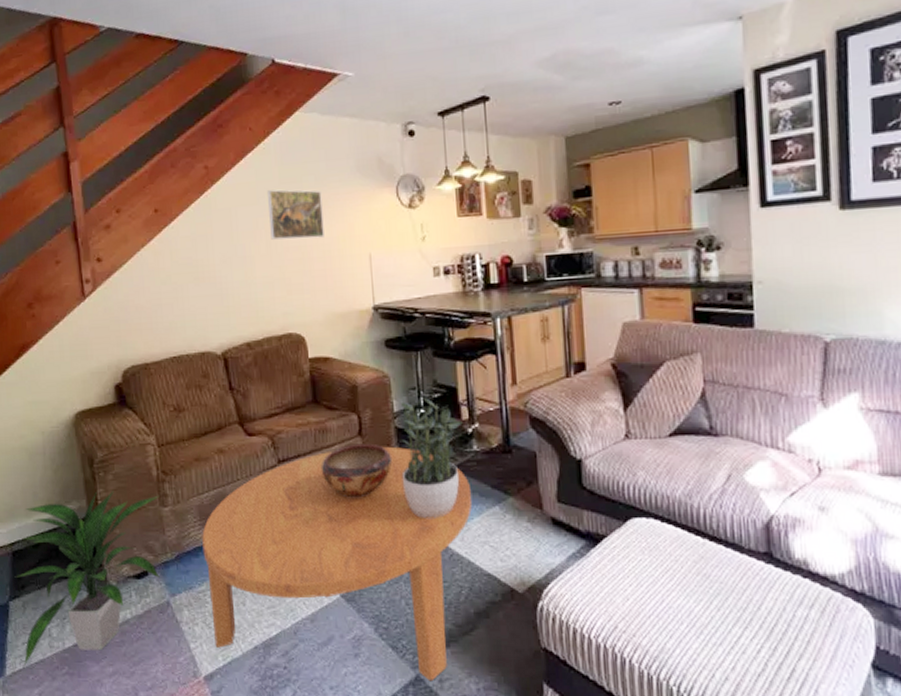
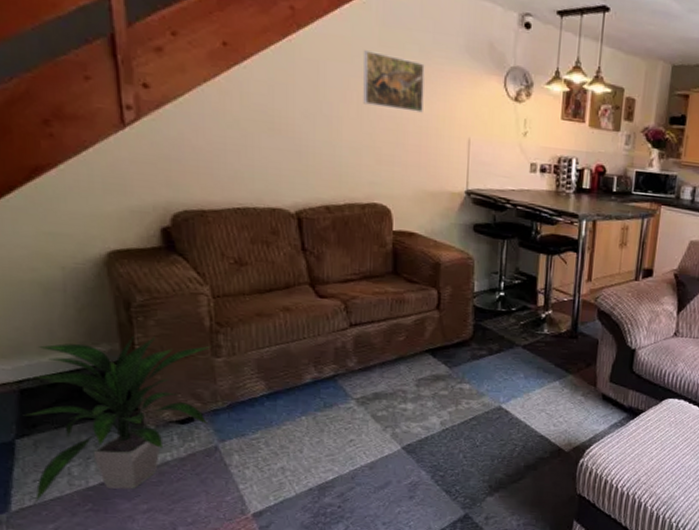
coffee table: present [202,446,473,682] -> none [259,321,537,519]
decorative bowl: present [320,443,393,496] -> none [394,316,467,364]
potted plant: present [398,398,463,518] -> none [473,282,538,388]

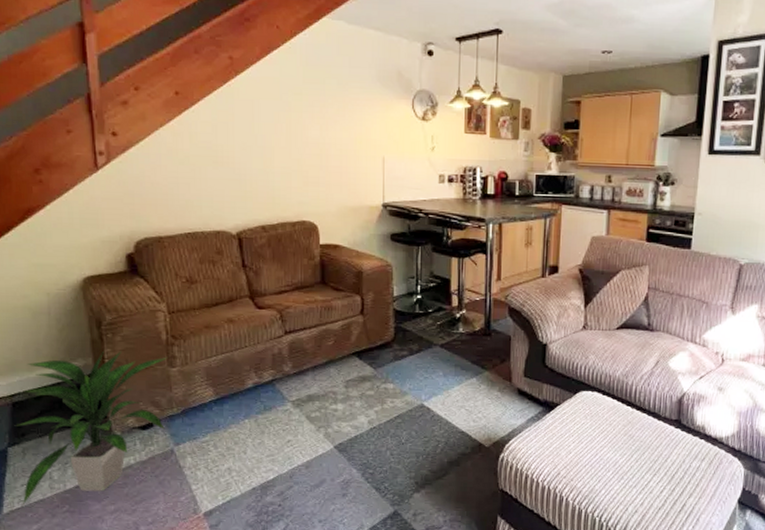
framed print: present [362,50,425,113] -> none [290,88,343,137]

